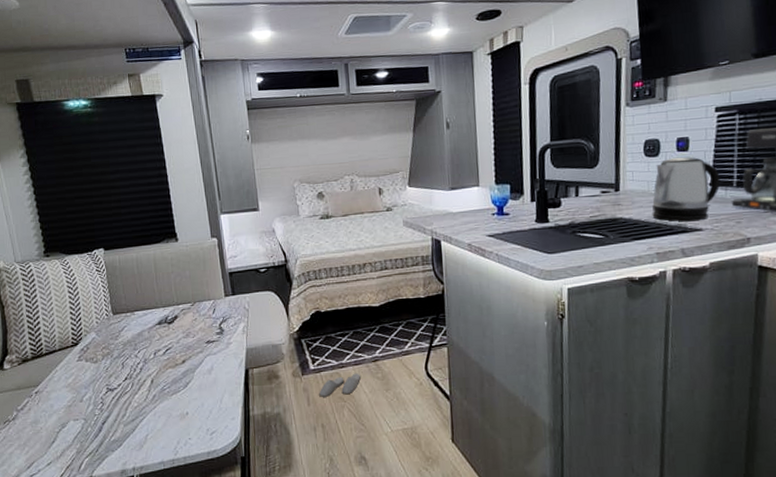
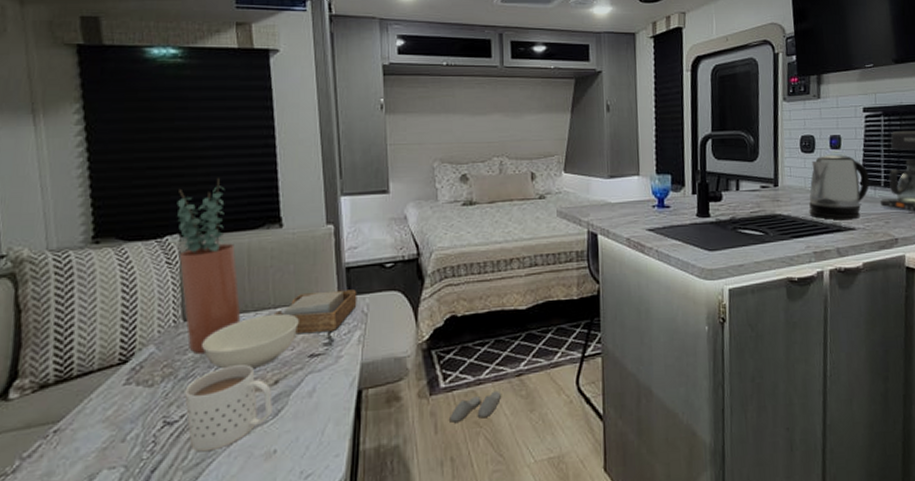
vase: none [99,203,154,340] -> present [176,178,241,355]
mug: none [119,348,183,412] -> present [184,365,273,452]
bowl: none [128,309,197,352] -> present [202,313,299,369]
napkin holder: none [177,290,240,326] -> present [273,289,357,335]

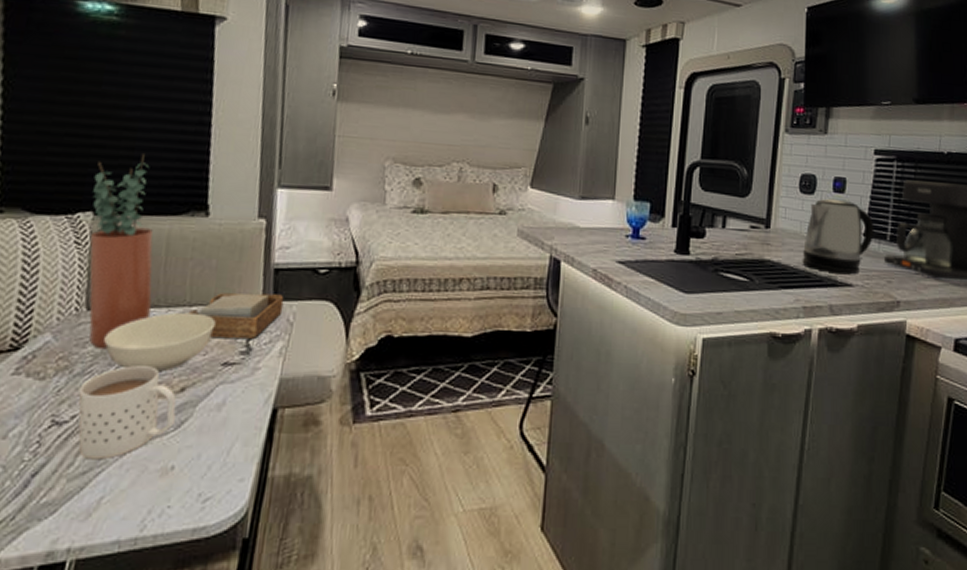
slippers: present [450,390,501,423] -> none [372,426,433,457]

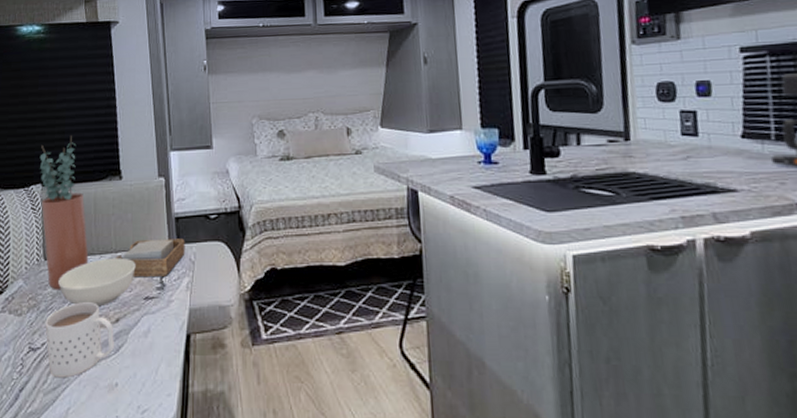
kettle: present [802,198,875,275] -> none [671,103,755,180]

